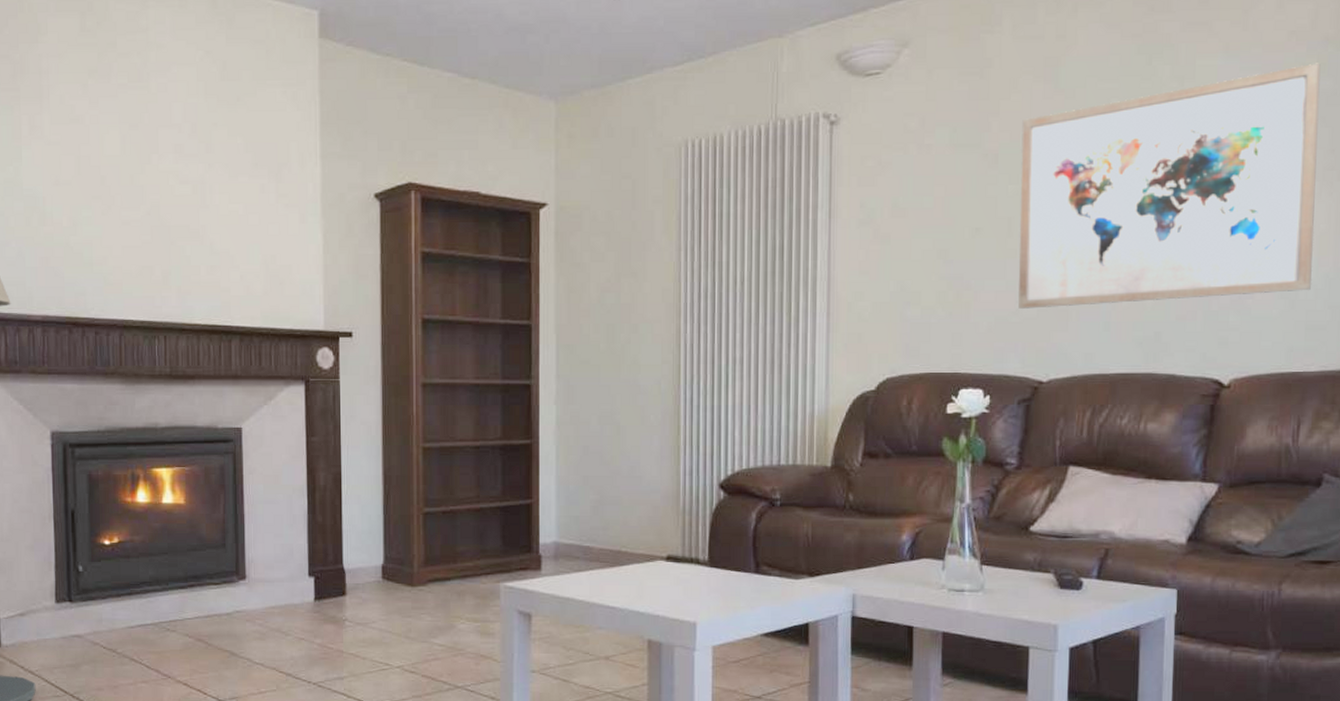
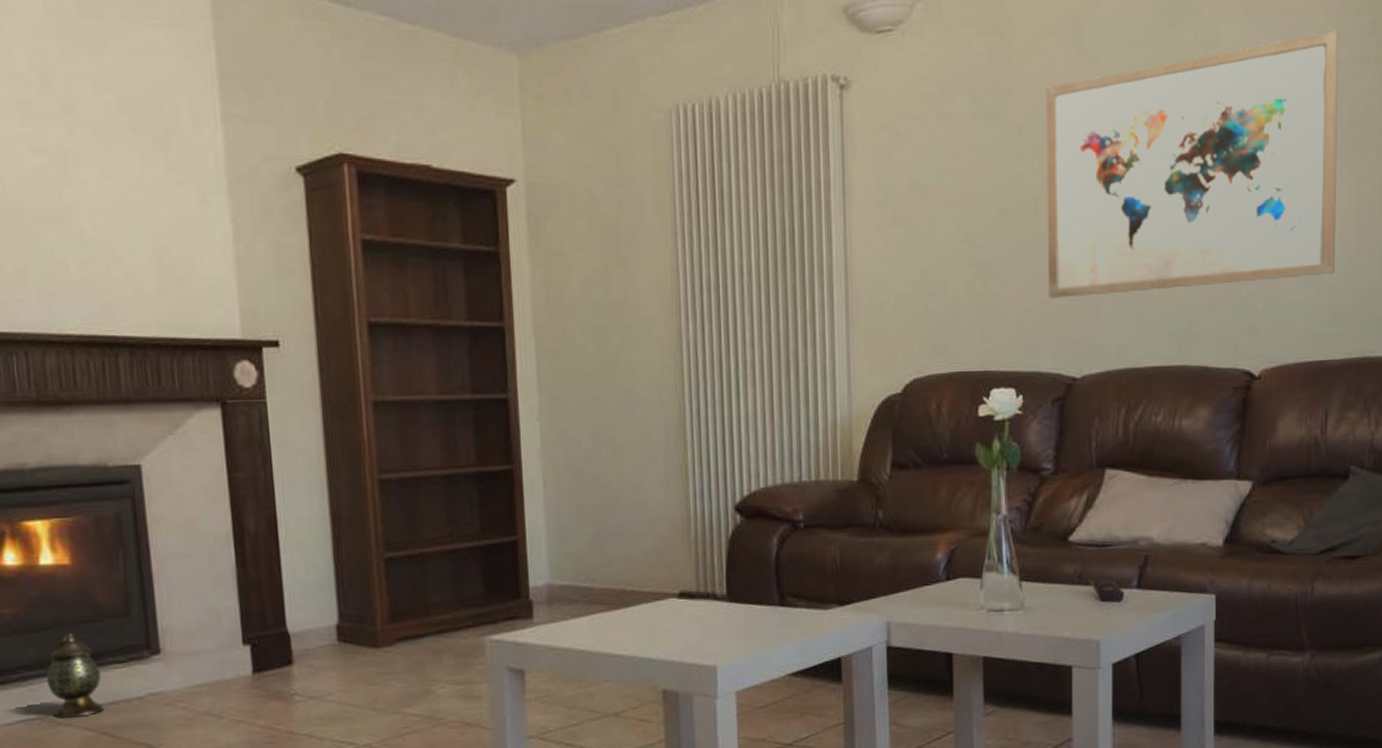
lantern: none [161,556,202,626] -> present [47,631,105,718]

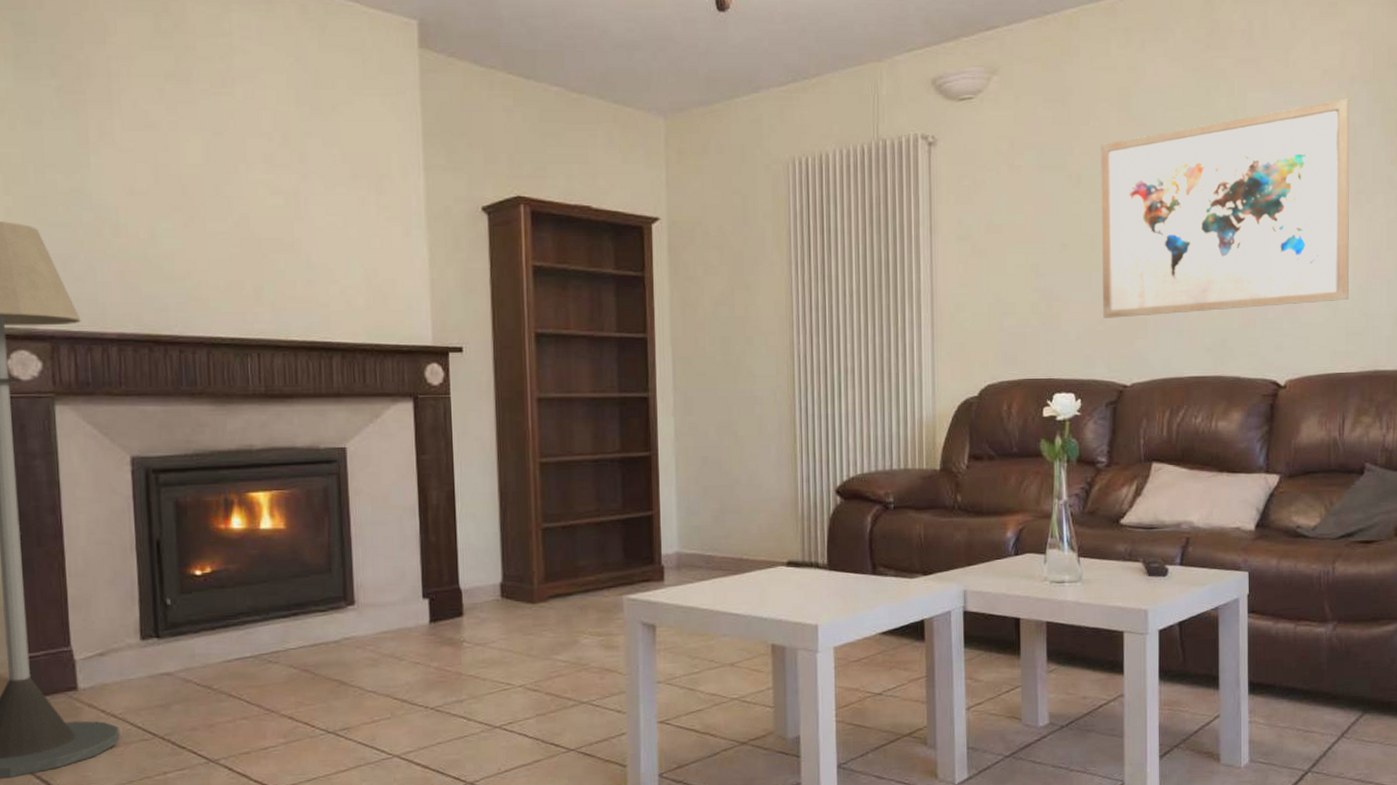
lantern: present [47,631,105,718] -> none [261,584,307,657]

